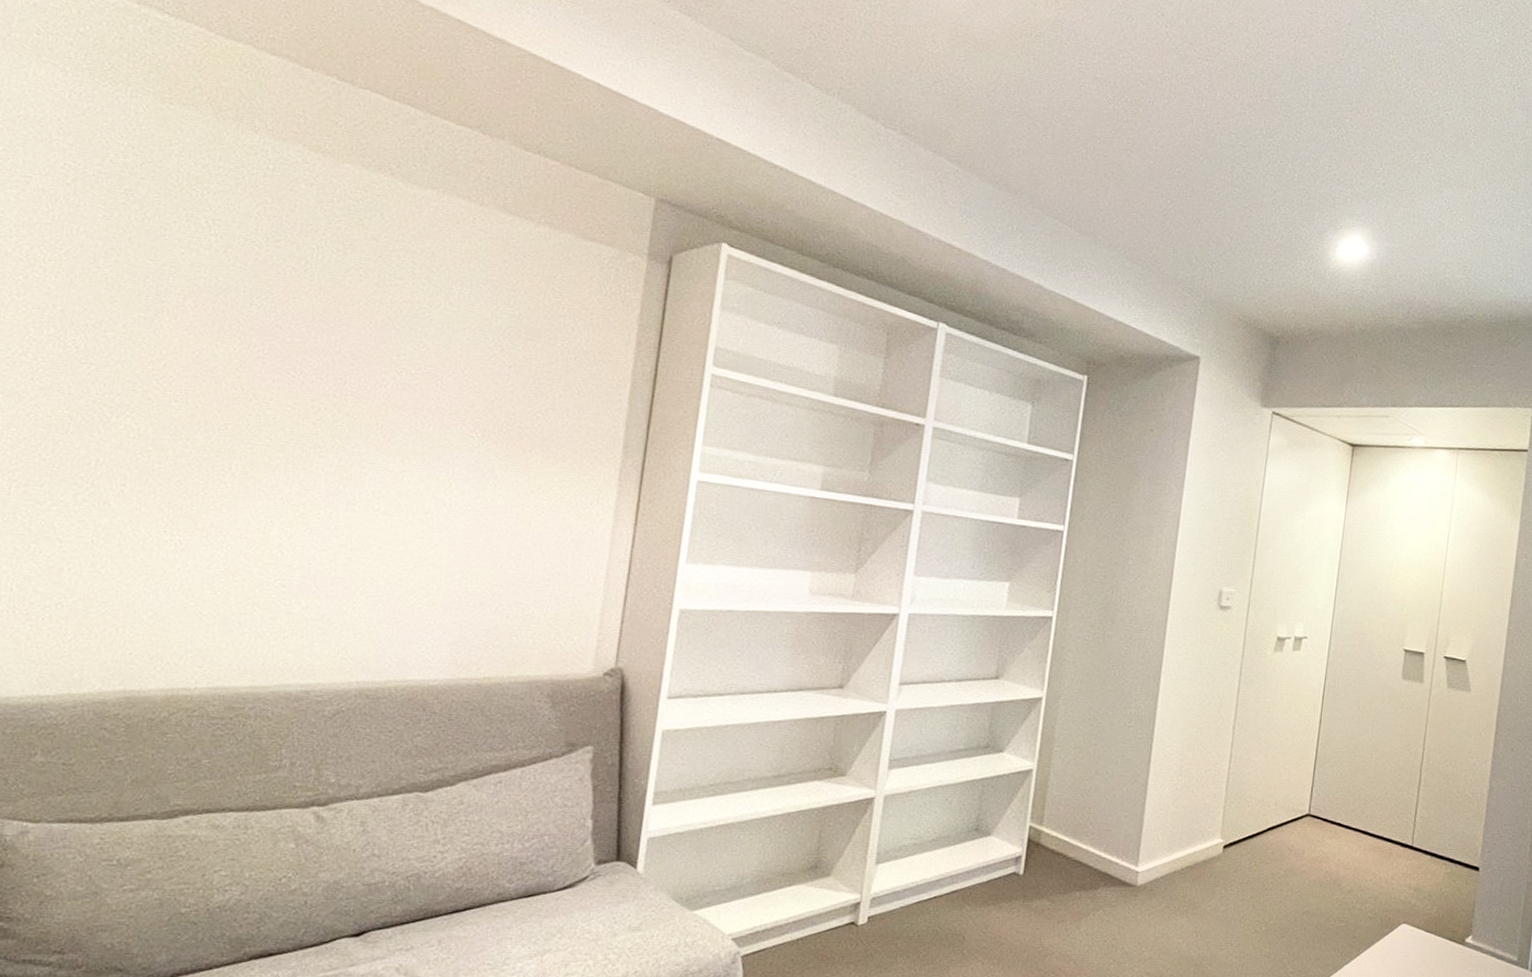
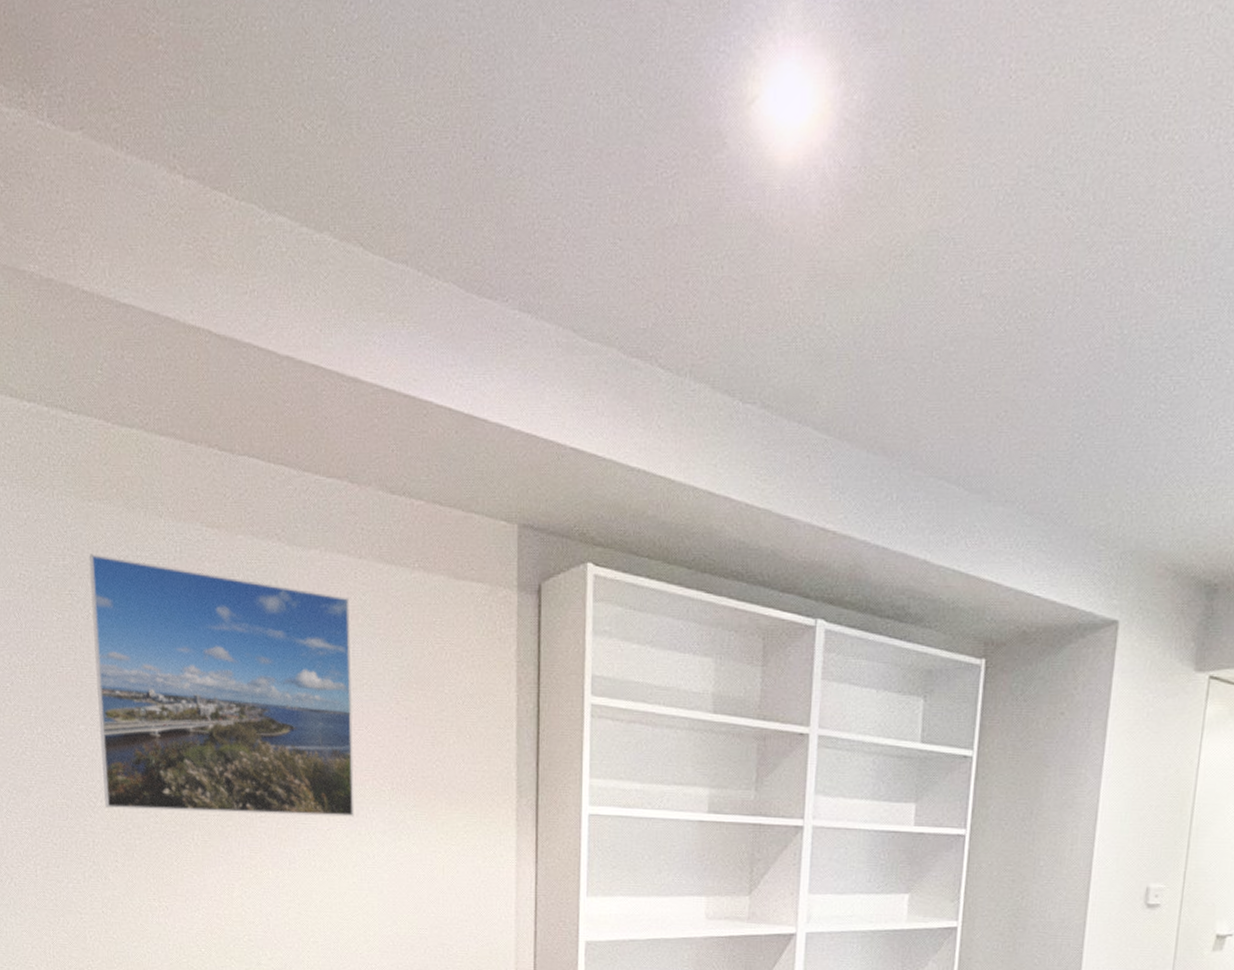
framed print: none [122,156,463,461] -> present [89,554,355,817]

